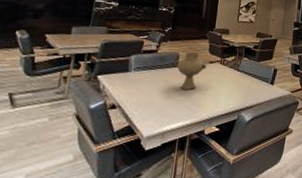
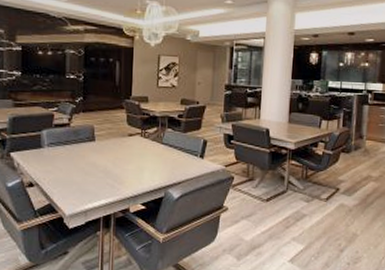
vase: present [174,51,207,90] -> none [90,123,126,166]

